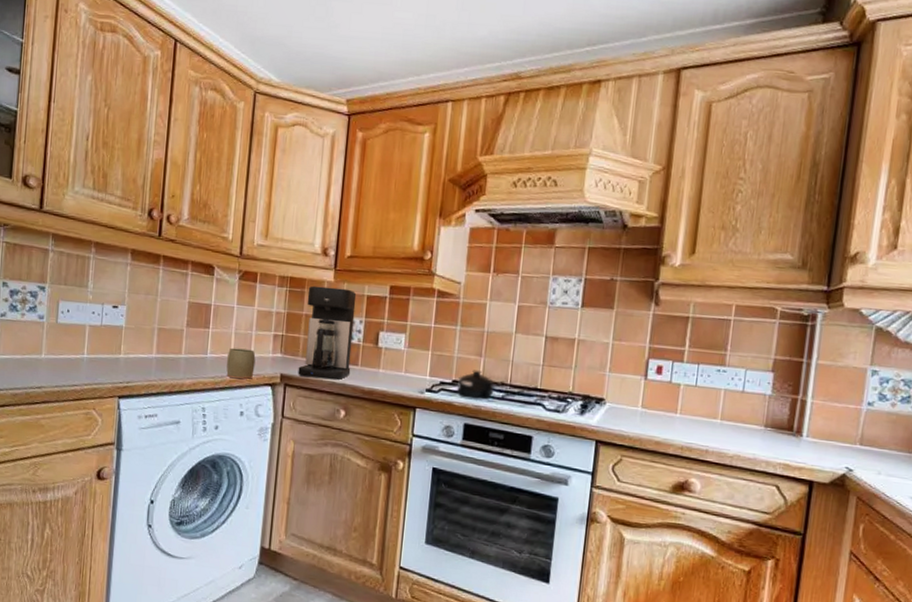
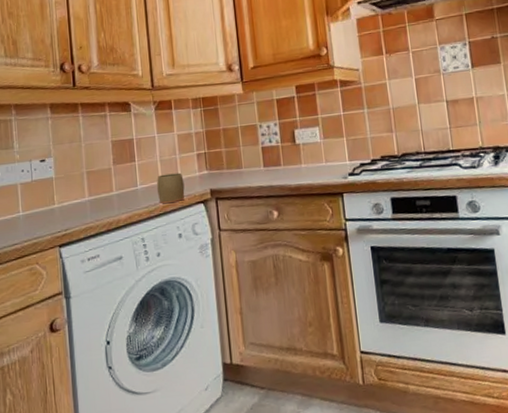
coffee maker: present [298,285,357,380] -> none [221,97,275,188]
saucepan: present [457,370,495,402] -> none [376,145,412,175]

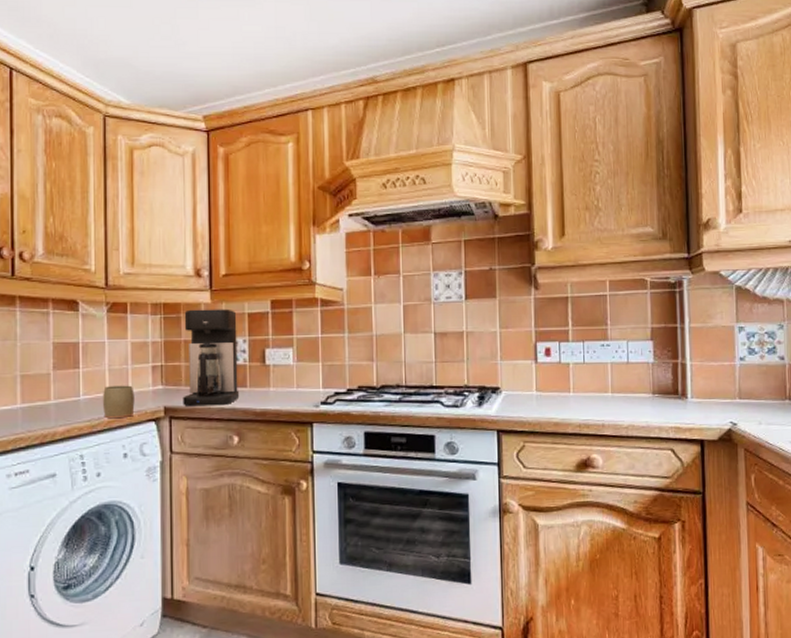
coffee maker: none [221,97,275,188] -> present [183,309,240,407]

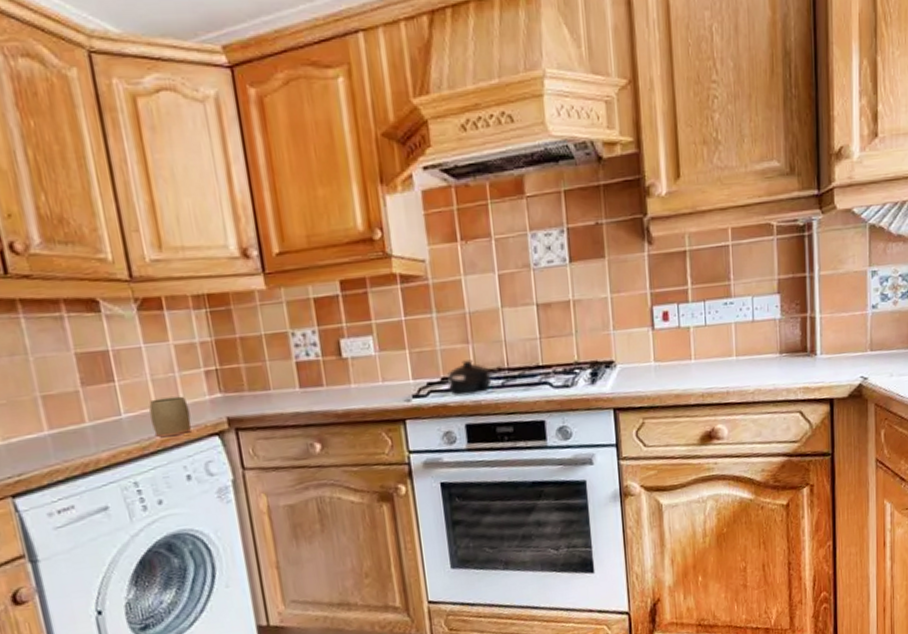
coffee maker: present [183,309,240,407] -> none [234,294,316,415]
saucepan: none [353,375,390,408] -> present [447,359,492,397]

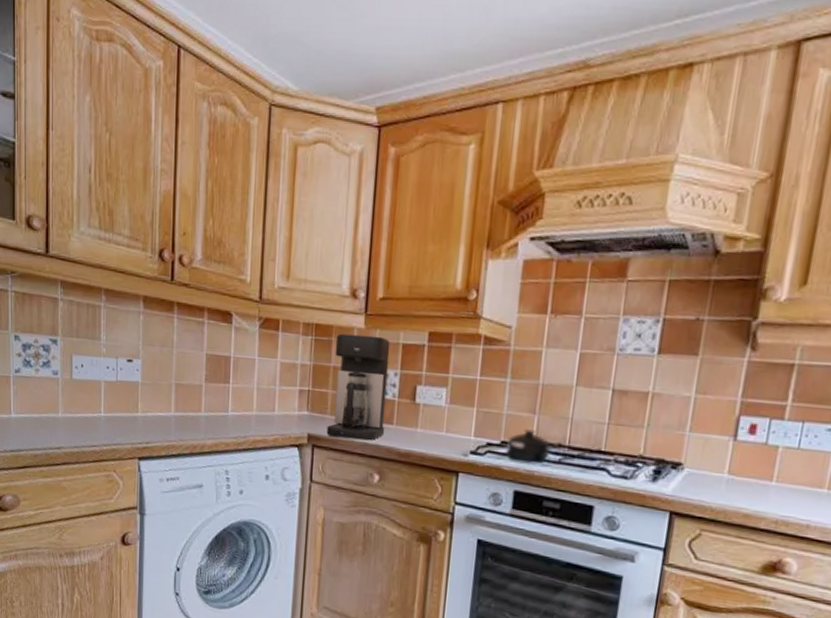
mug: present [148,396,192,438] -> none [248,404,280,440]
coffee maker: none [234,294,316,415] -> present [326,333,391,441]

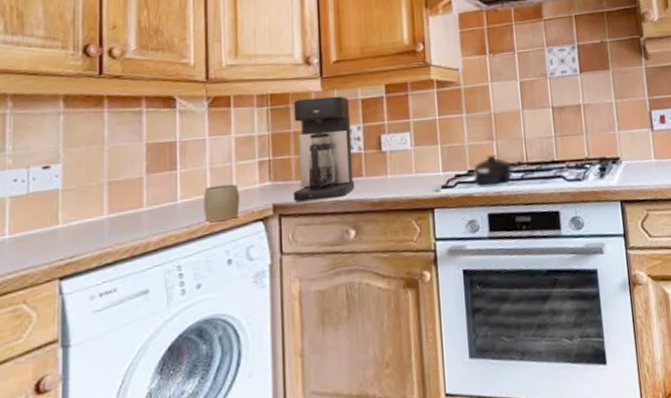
mug: none [248,404,280,440] -> present [202,184,240,223]

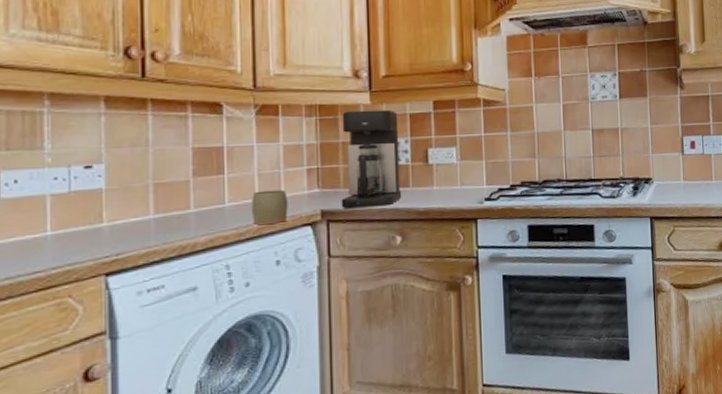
saucepan: present [473,154,512,188] -> none [516,171,552,202]

